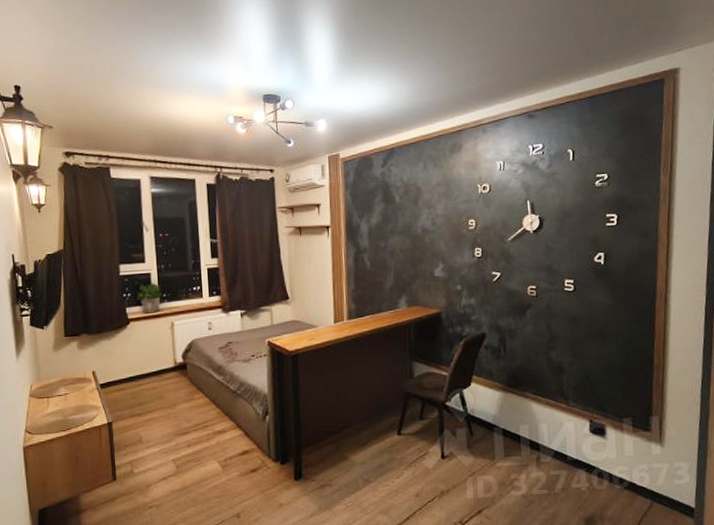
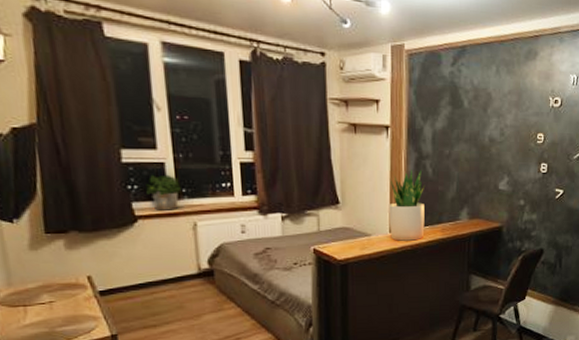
planter: none [332,263,366,331] -> present [389,170,426,241]

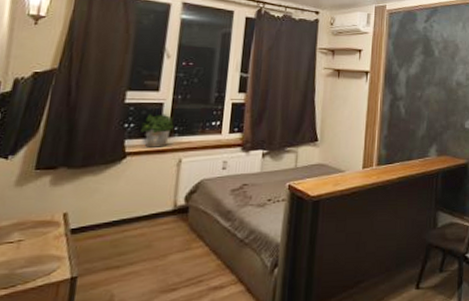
planter: present [389,170,426,241] -> none [362,110,398,177]

